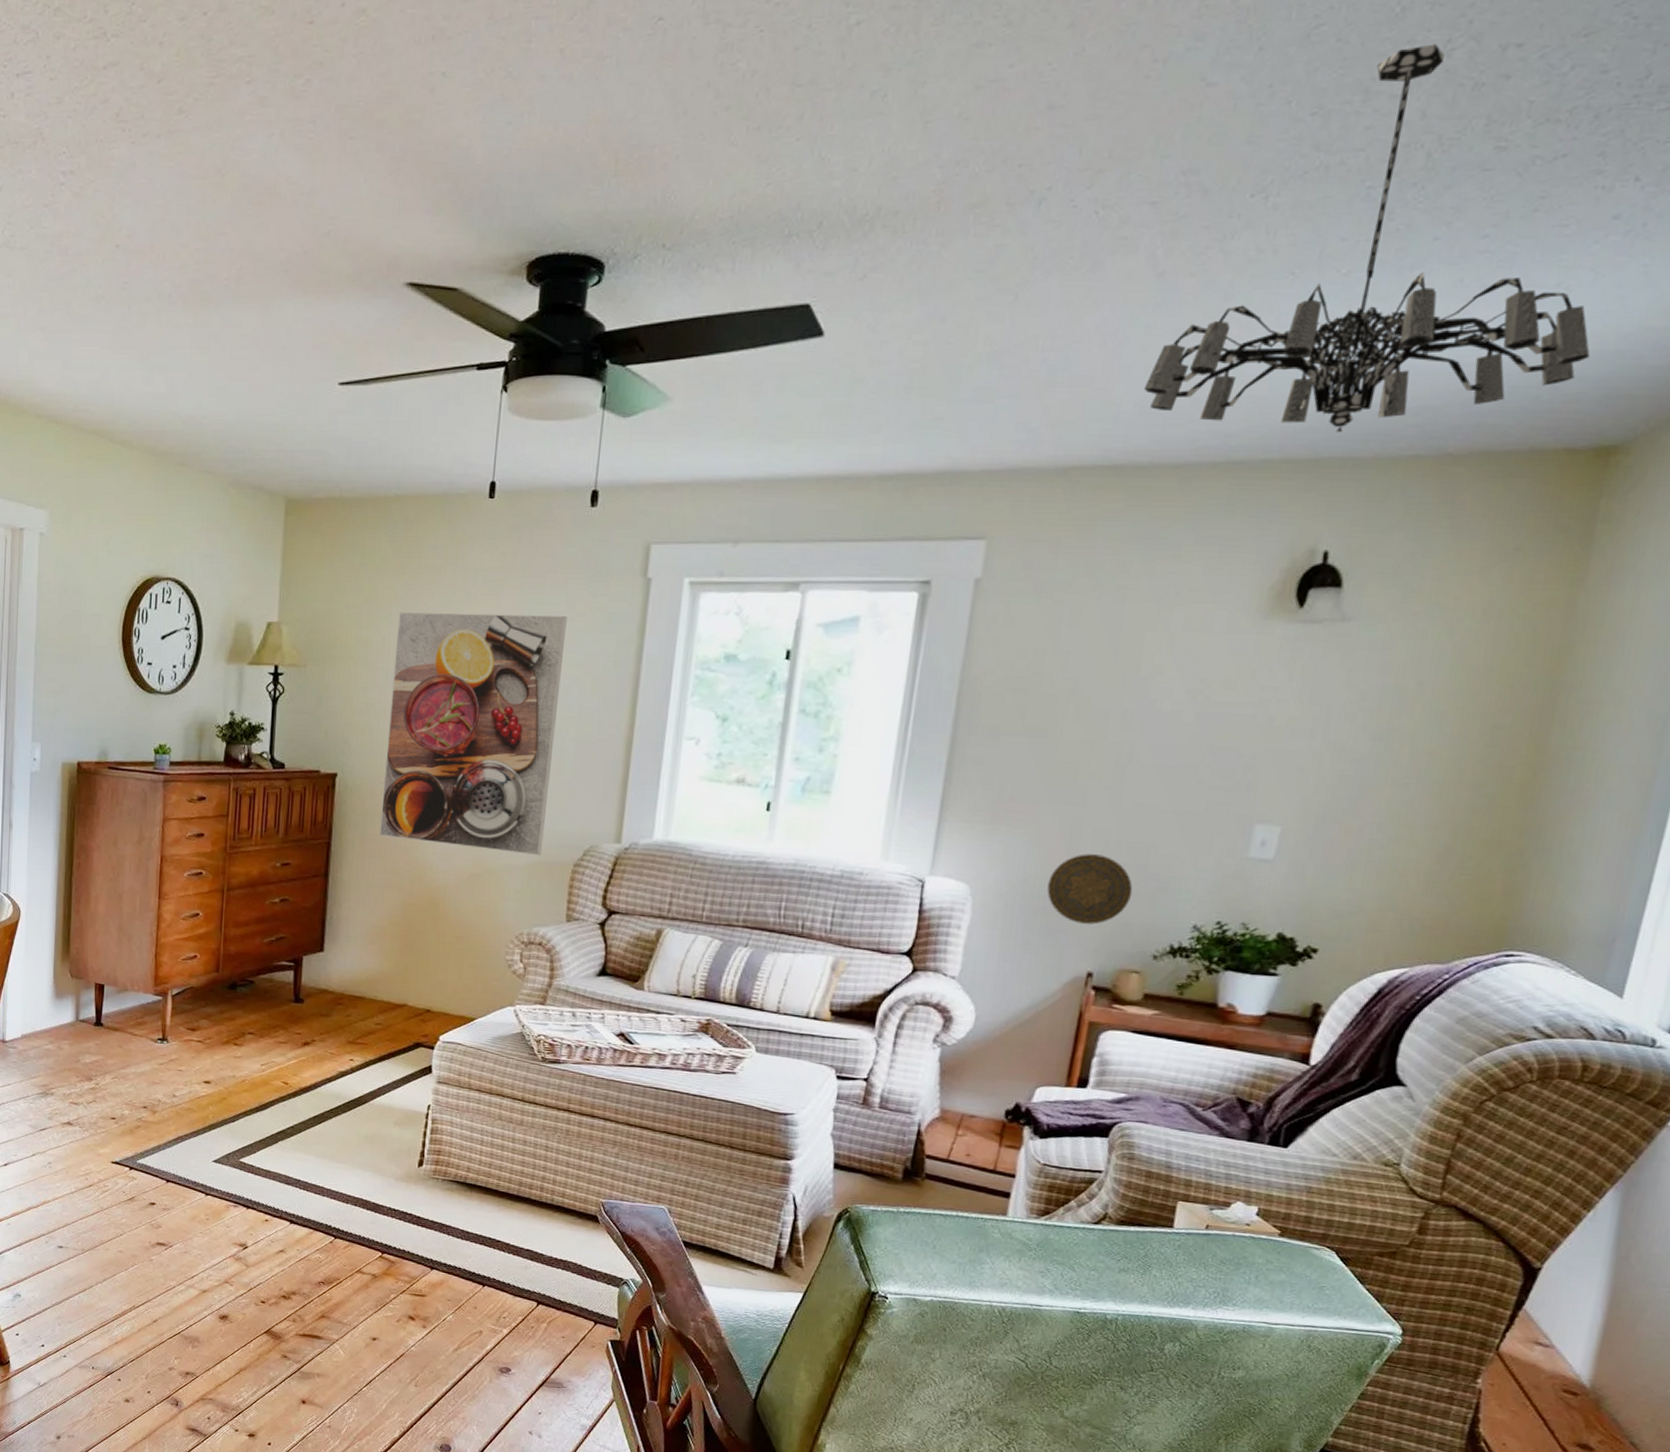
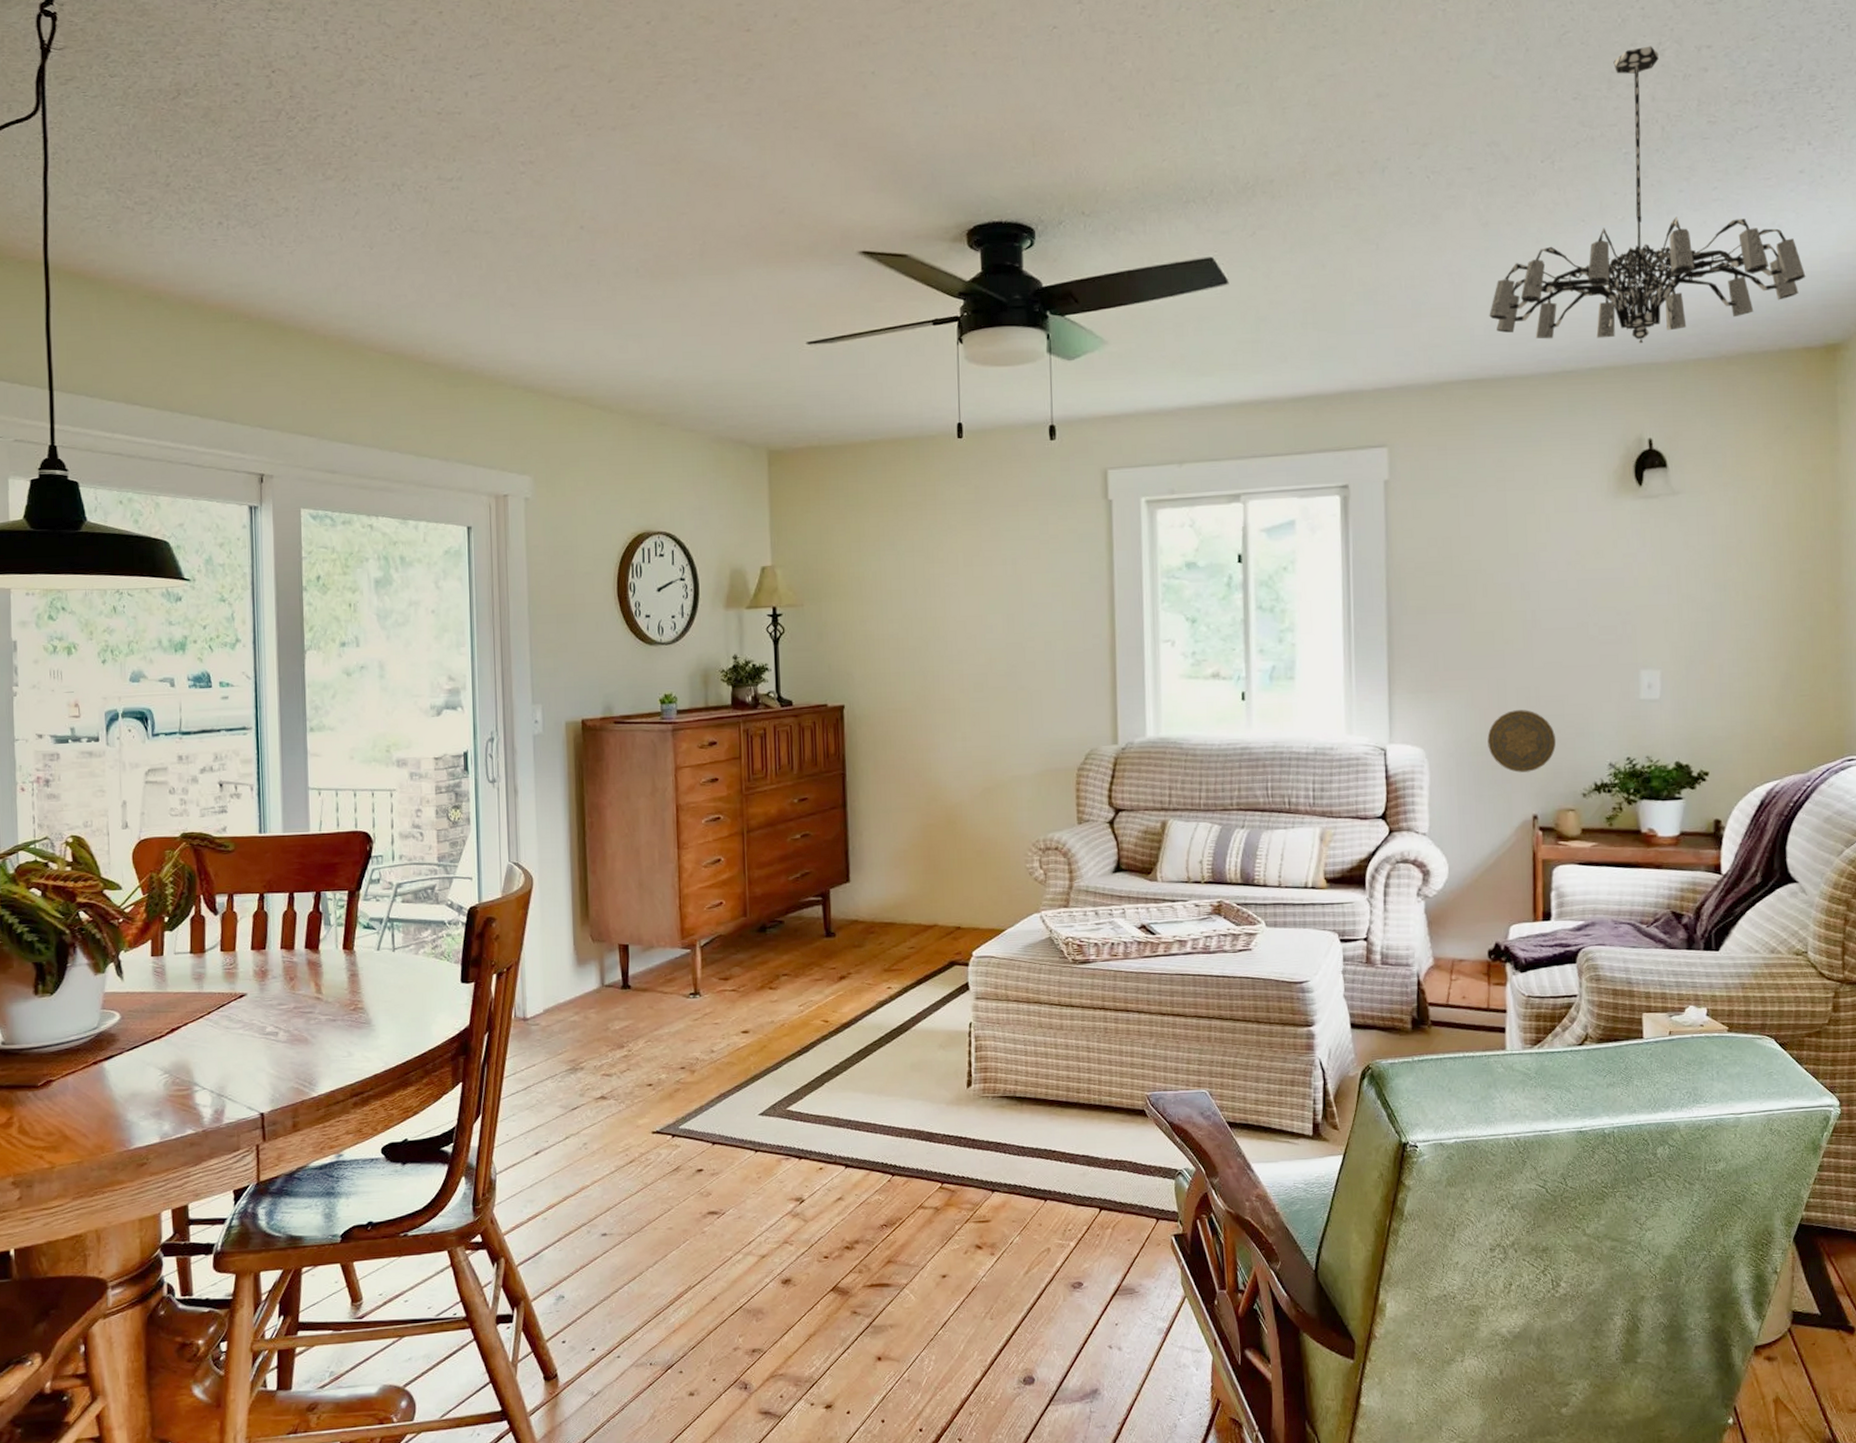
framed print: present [379,612,567,856] -> none [886,540,1047,765]

